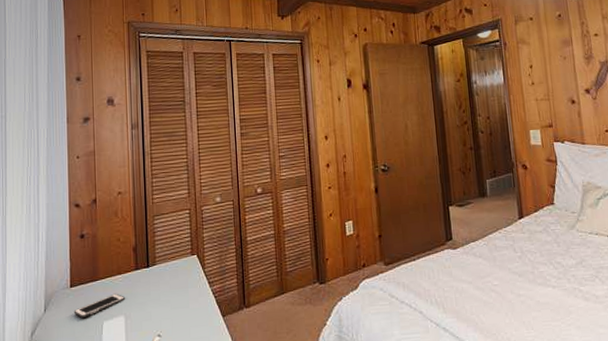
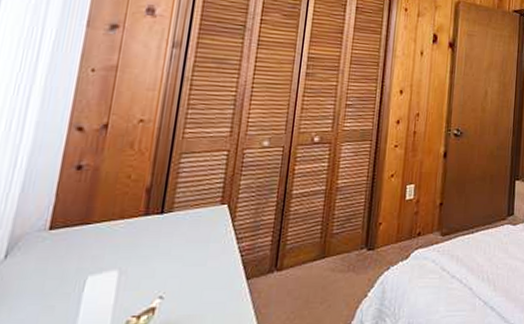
cell phone: present [73,293,125,318] -> none [47,241,124,269]

